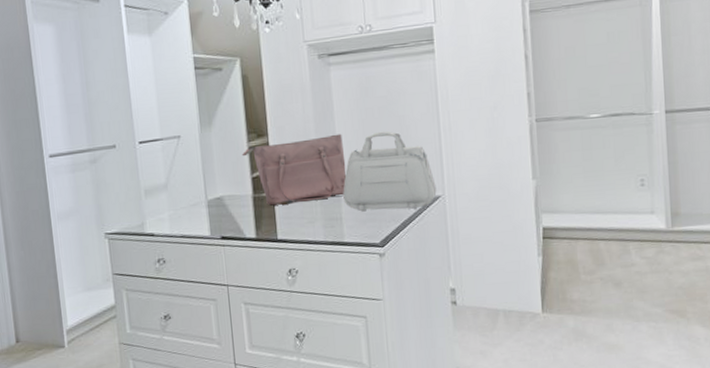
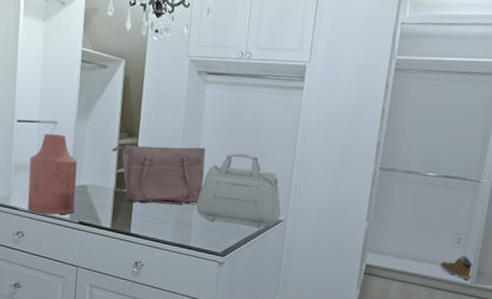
vase: none [158,148,214,236] -> present [28,133,78,215]
boot: none [627,197,666,225] -> present [440,255,474,281]

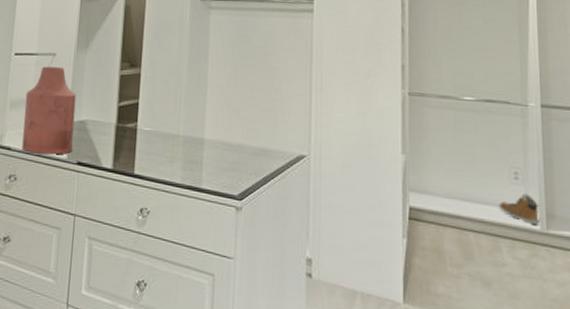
shoulder bag: present [111,144,206,205] -> none [112,75,214,141]
handbag: present [196,152,281,228] -> none [206,80,302,165]

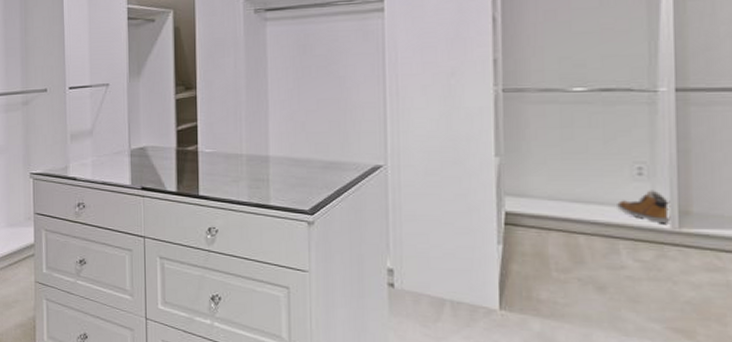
vase: present [22,66,77,155] -> none [84,97,135,183]

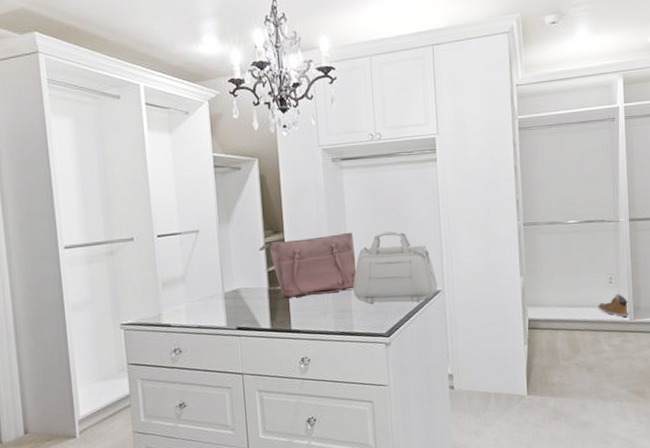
shoulder bag: none [168,91,277,160] -> present [258,232,357,298]
handbag: none [272,91,378,177] -> present [353,230,437,304]

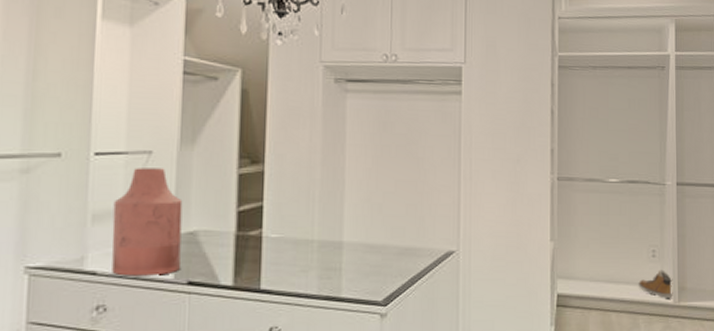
vase: none [176,243,230,327] -> present [111,168,183,278]
shoulder bag: present [258,232,357,298] -> none [228,170,353,247]
handbag: present [353,230,437,304] -> none [346,172,451,264]

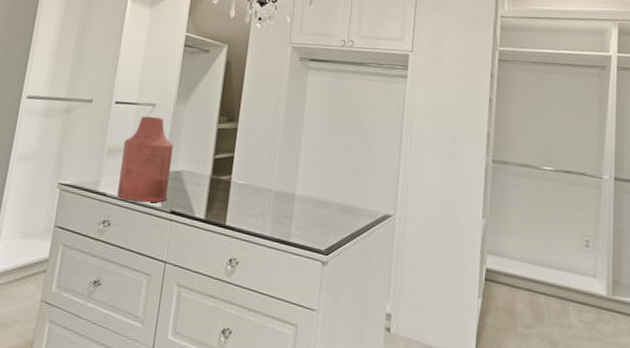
boot: present [638,269,673,299] -> none [569,260,607,291]

